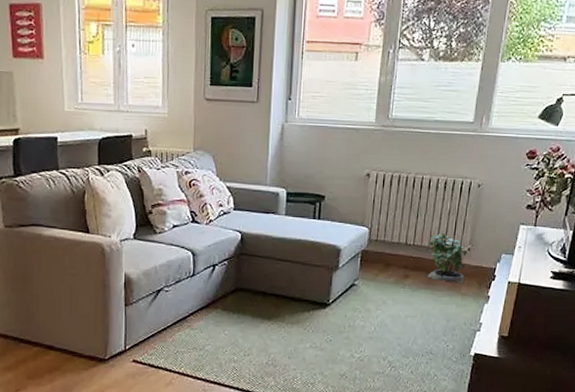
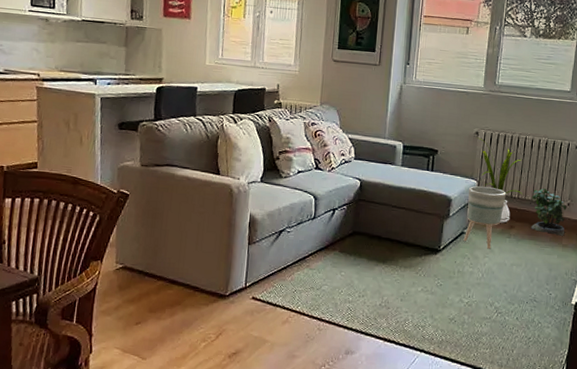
planter: none [354,233,401,301] -> present [463,185,507,249]
house plant: none [367,179,419,273] -> present [476,137,523,223]

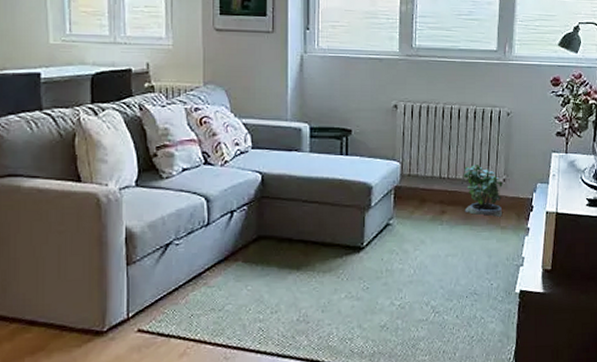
planter: present [463,185,507,249] -> none [389,167,434,241]
house plant: present [476,137,523,223] -> none [395,111,453,209]

